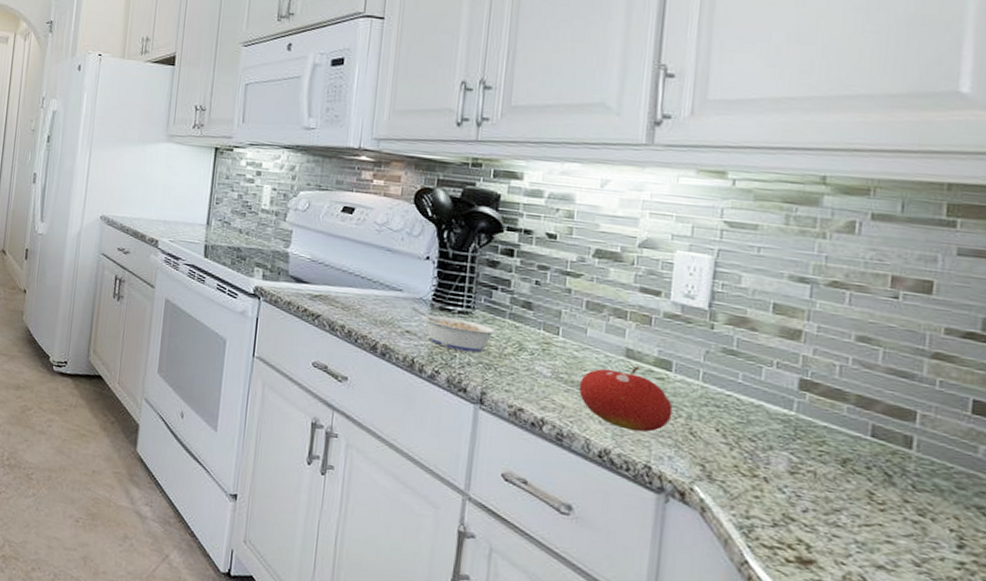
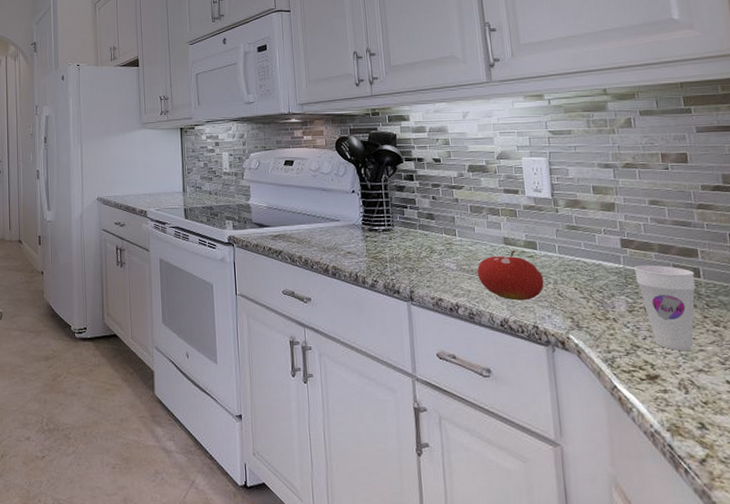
legume: present [410,306,499,353] -> none [347,232,414,261]
cup: none [810,416,904,540] -> present [633,265,696,352]

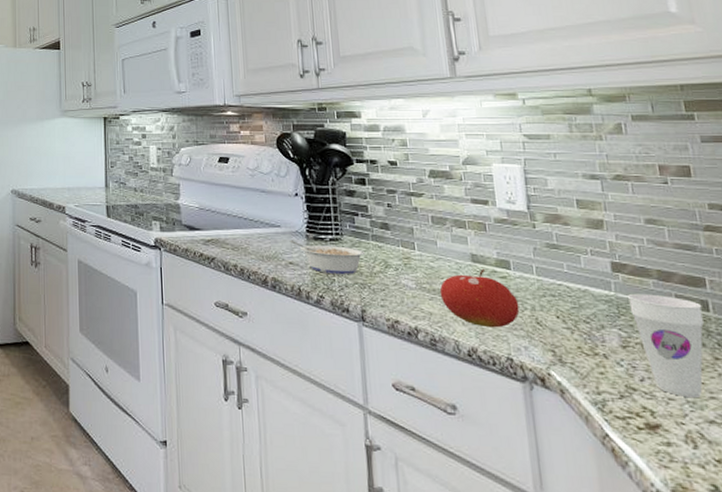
legume: none [347,232,414,261] -> present [289,240,366,275]

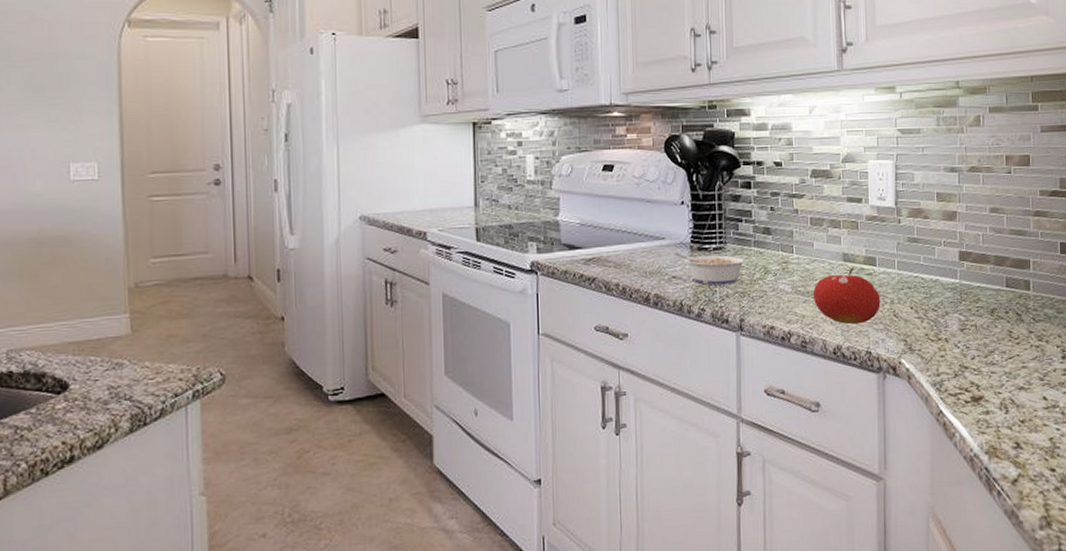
cup: present [627,293,704,399] -> none [968,278,1025,370]

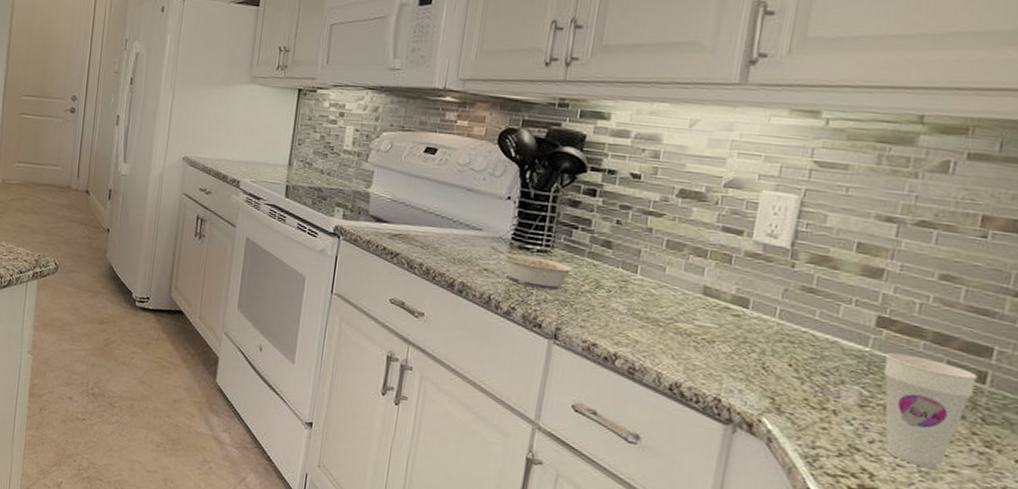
fruit: present [813,266,881,325] -> none [653,303,747,367]
cup: none [968,278,1025,370] -> present [883,352,978,469]

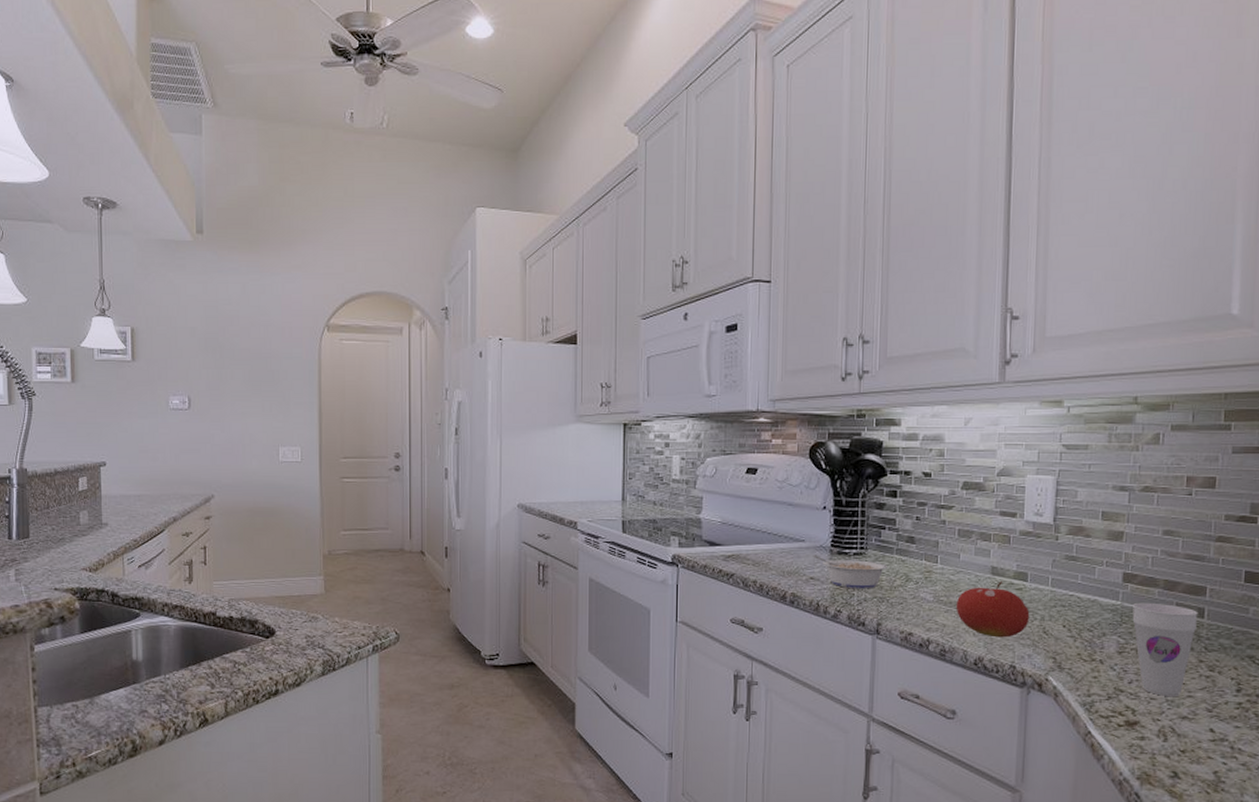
fruit: none [653,303,747,367] -> present [955,580,1030,638]

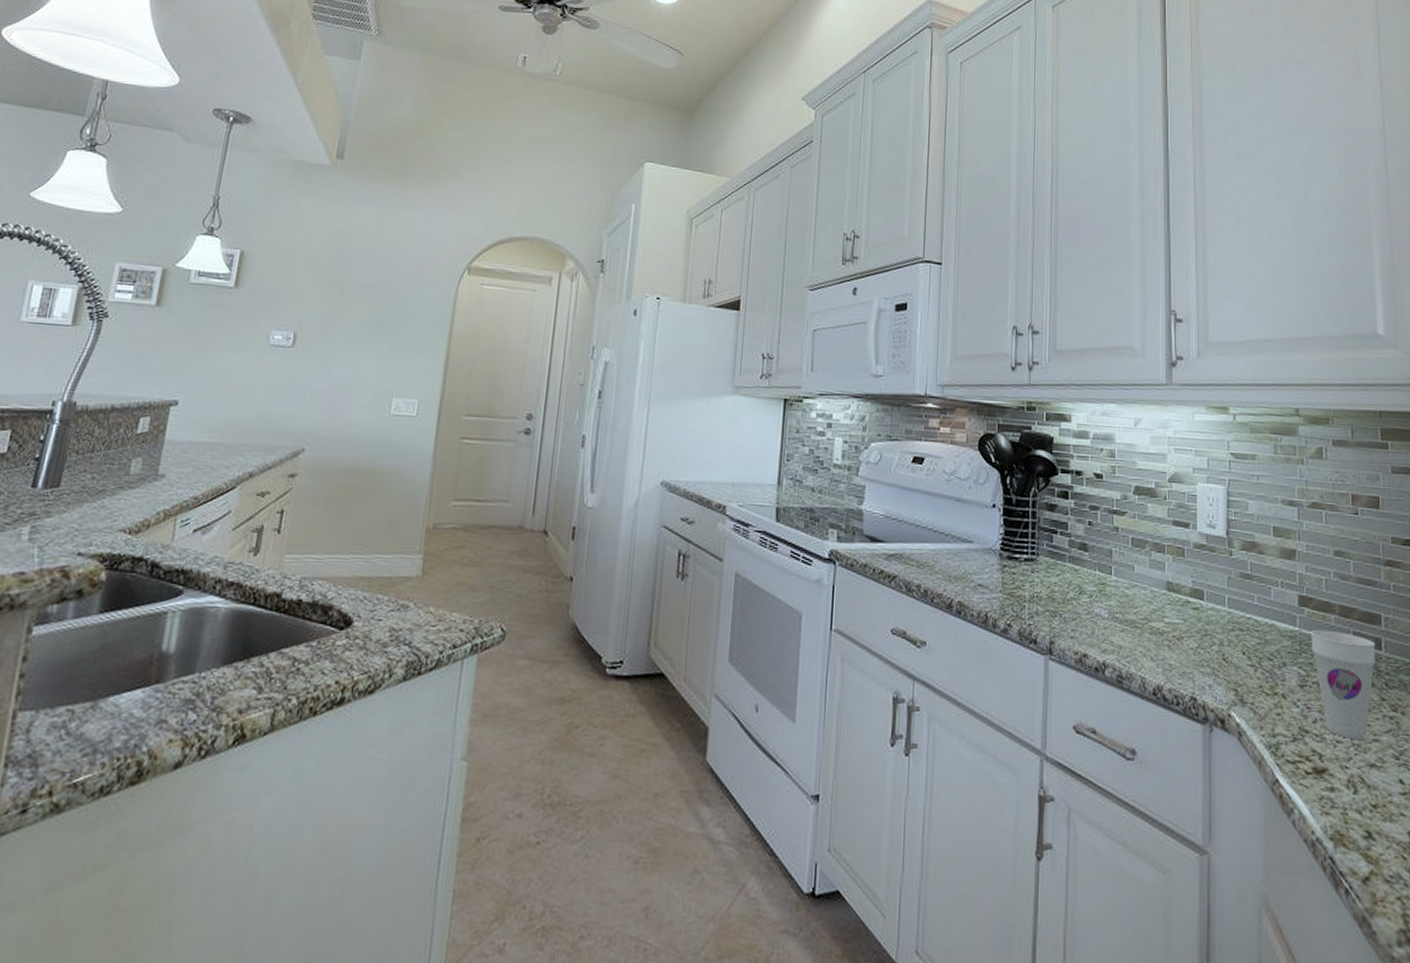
legume: present [812,554,888,589] -> none [981,558,1061,601]
fruit: present [955,580,1030,638] -> none [1132,598,1208,664]

